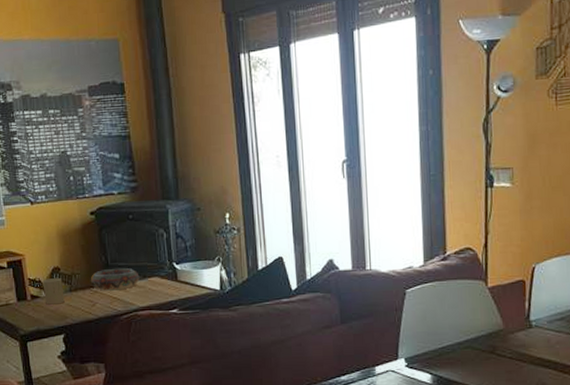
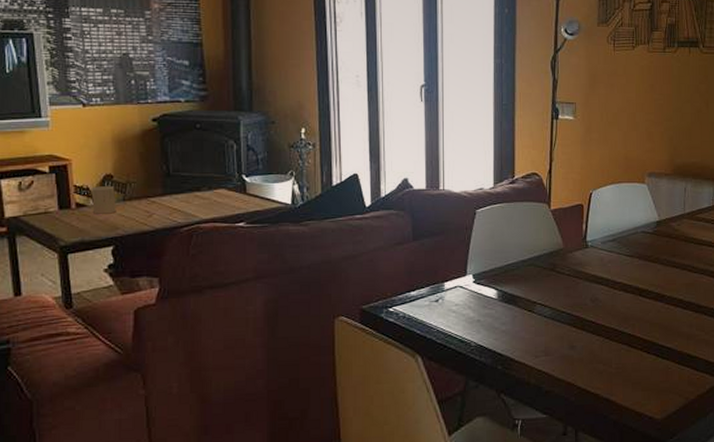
decorative bowl: present [91,267,140,291] -> none [149,178,204,201]

